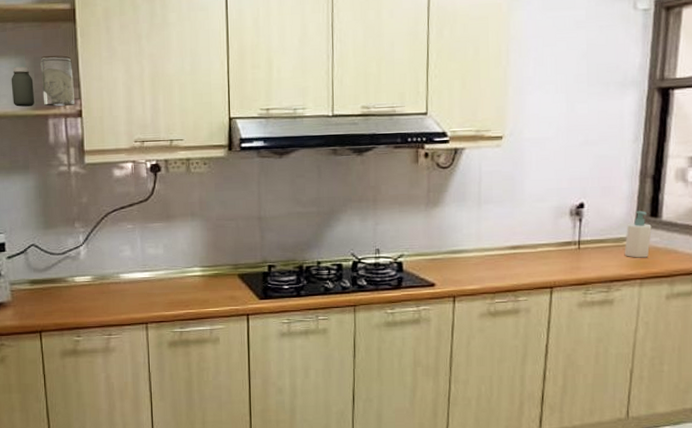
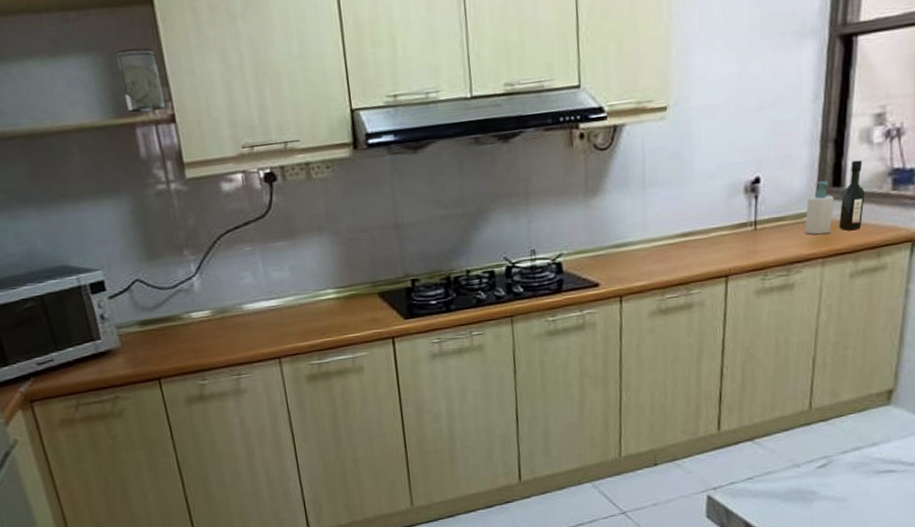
jar: present [11,66,34,107] -> none [83,65,117,116]
bottle: none [656,195,680,257] -> present [839,160,865,231]

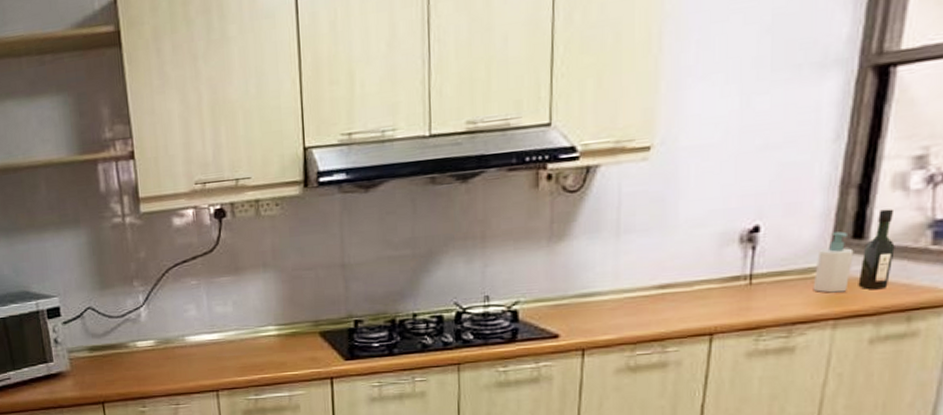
jar: present [116,47,166,113] -> none [84,88,127,150]

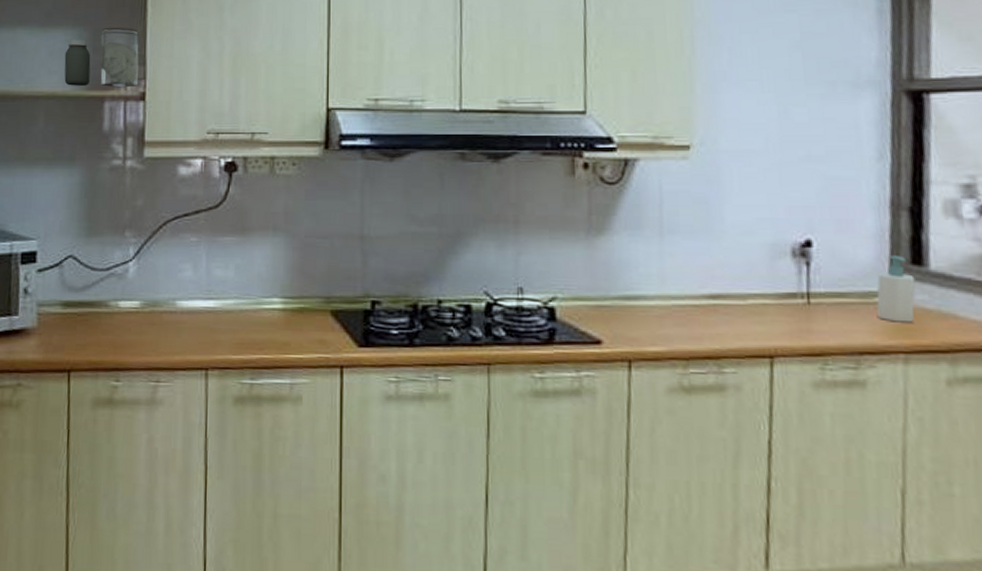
jar: none [54,105,81,153] -> present [64,39,91,86]
jar: none [84,88,127,150] -> present [100,27,139,88]
bottle: present [858,209,895,290] -> none [924,236,959,324]

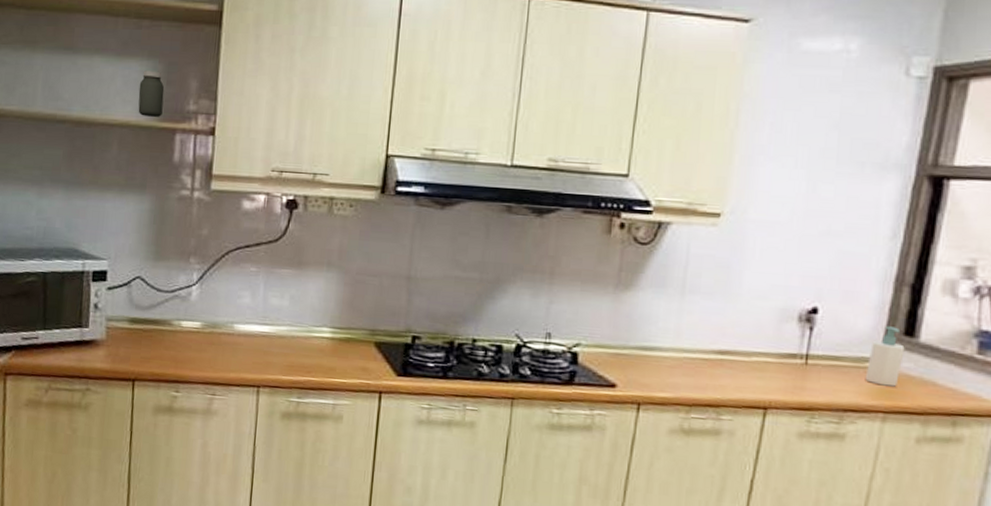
jar: present [100,27,139,88] -> none [172,61,211,122]

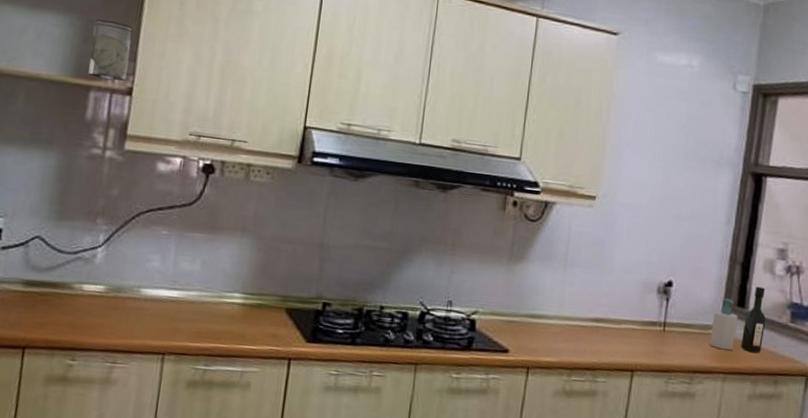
jar: present [138,70,165,117] -> none [50,25,81,73]
jar: none [172,61,211,122] -> present [87,19,132,82]
bottle: none [907,312,944,390] -> present [741,286,766,354]

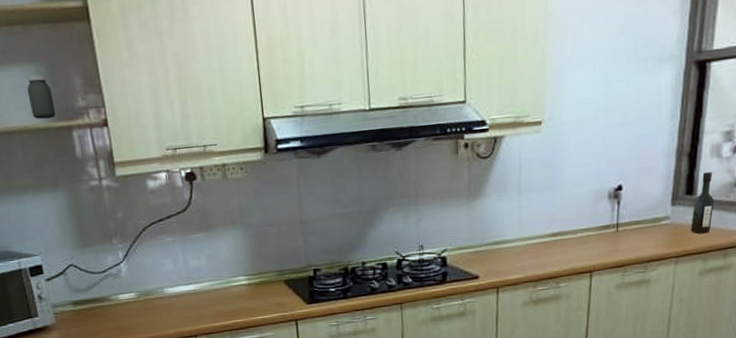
jar: none [50,25,81,73] -> present [27,74,56,119]
jar: present [87,19,132,82] -> none [56,59,100,117]
soap bottle: present [709,298,738,351] -> none [660,189,687,237]

